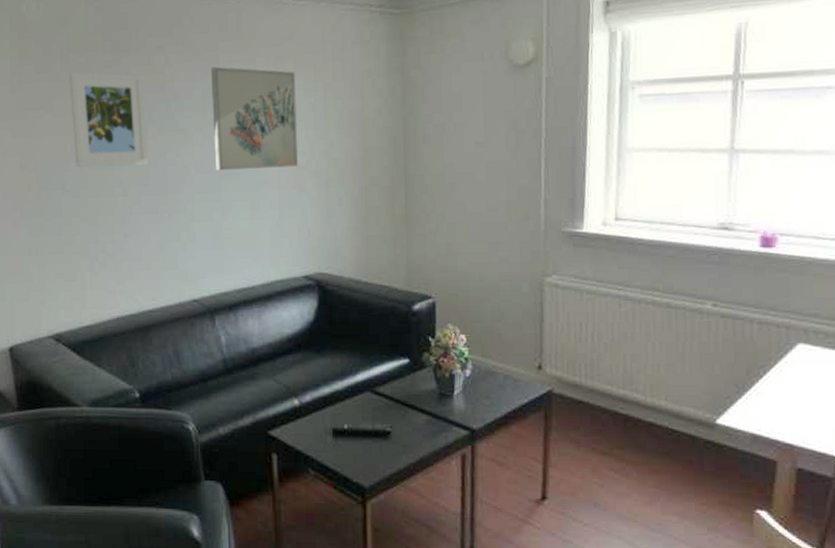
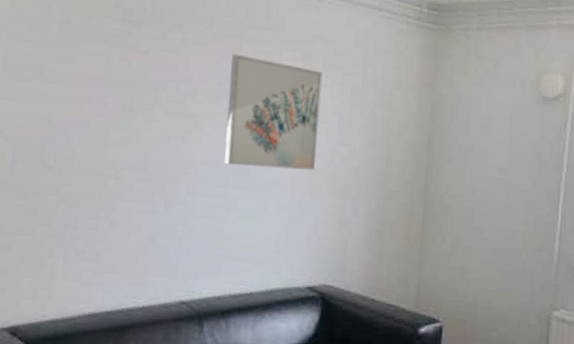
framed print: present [69,71,148,168] -> none [62,35,154,148]

